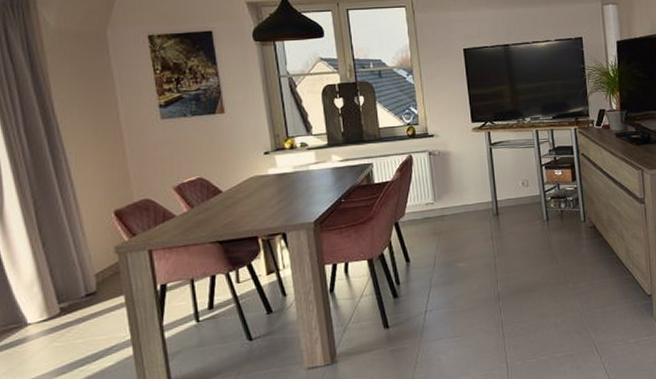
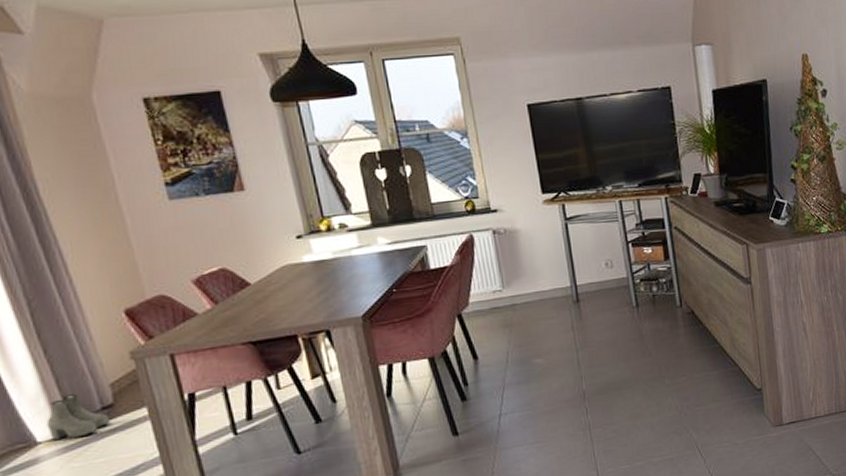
boots: none [37,282,91,323] -> present [46,394,110,441]

